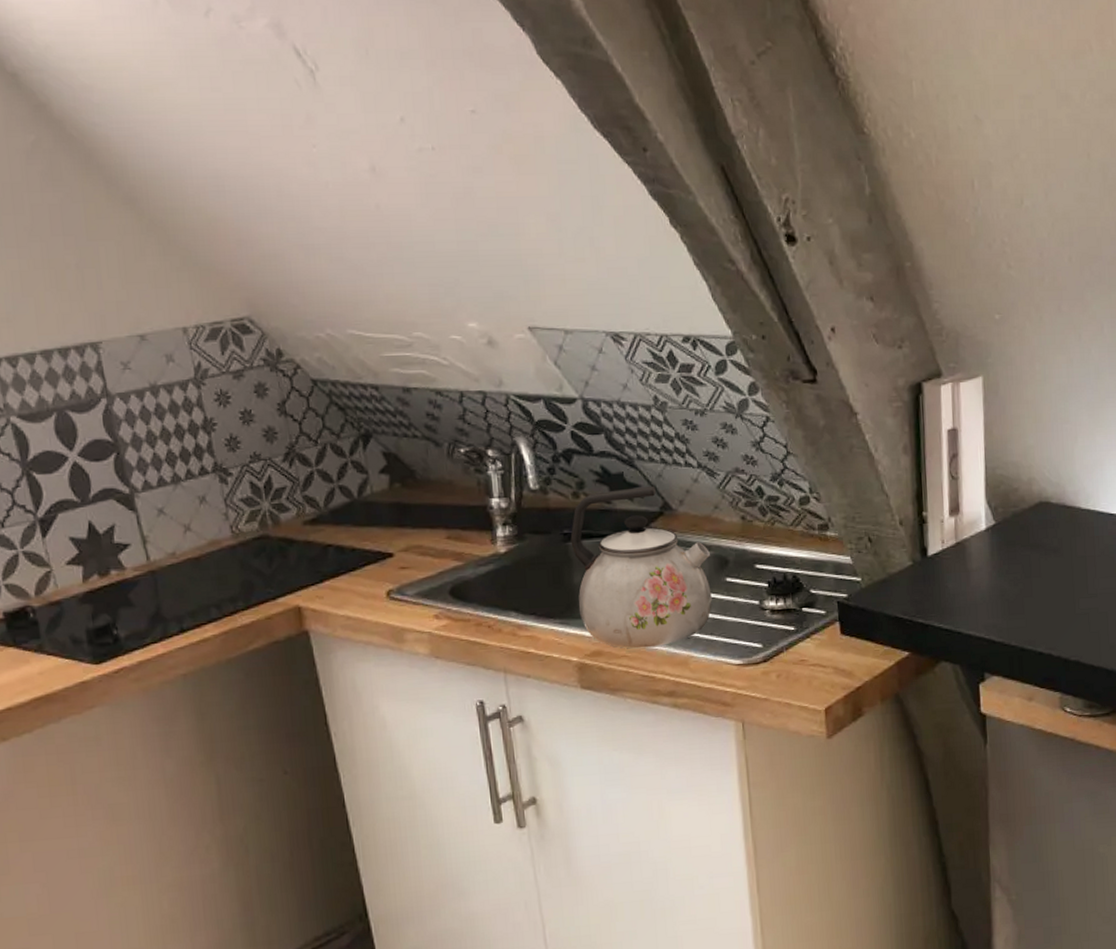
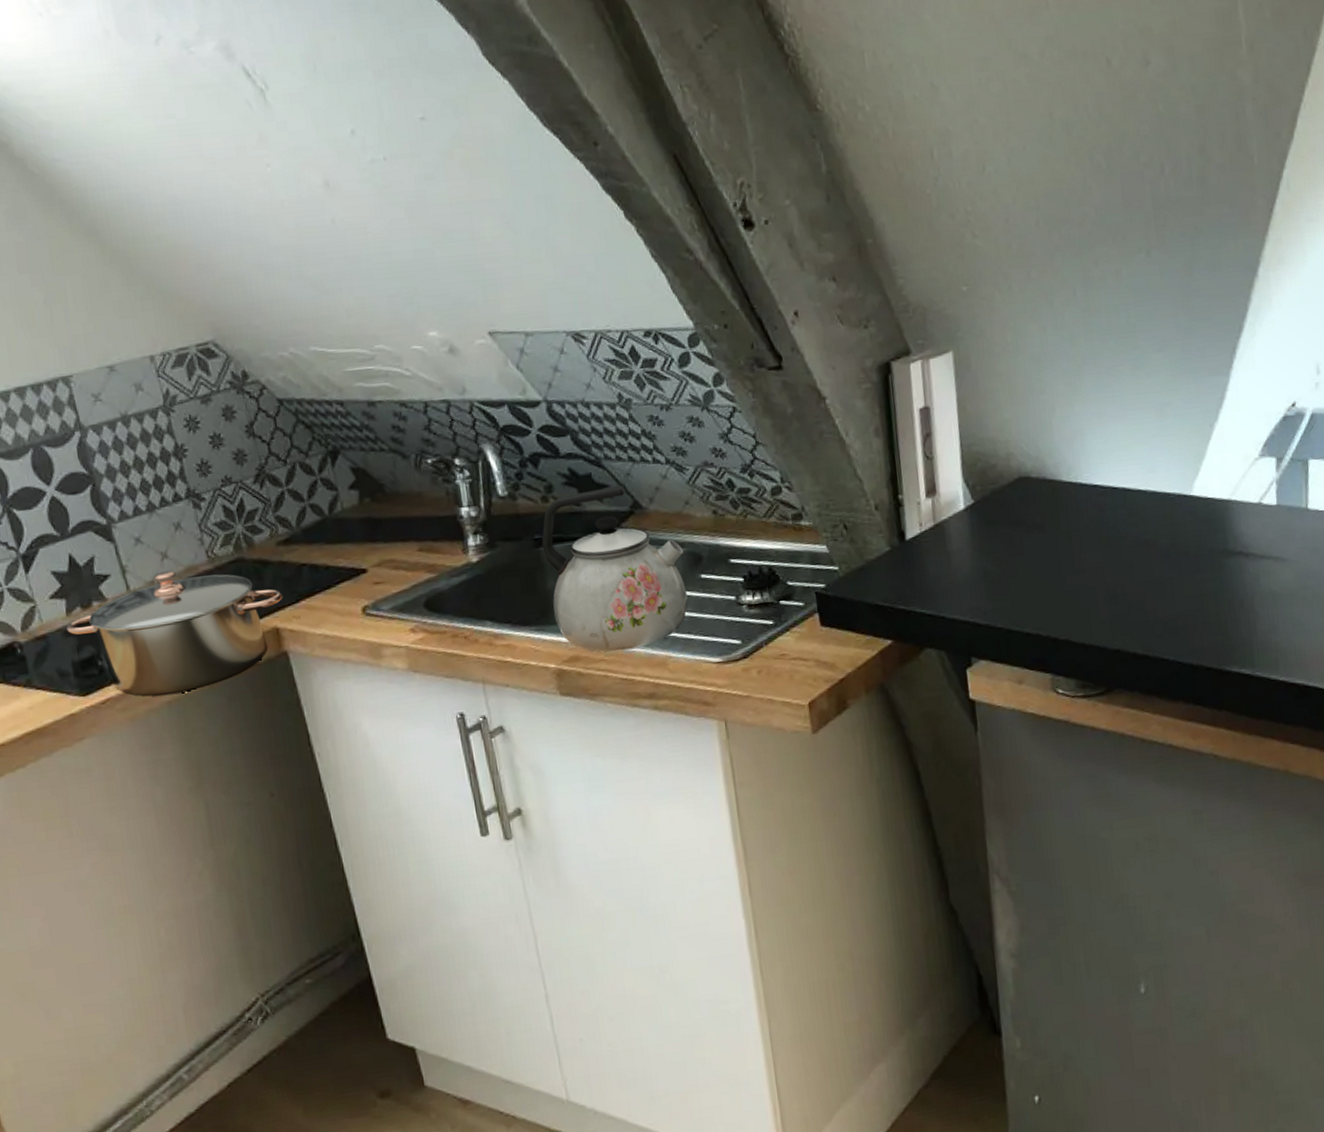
cooking pot: none [82,543,307,668] -> present [66,570,283,697]

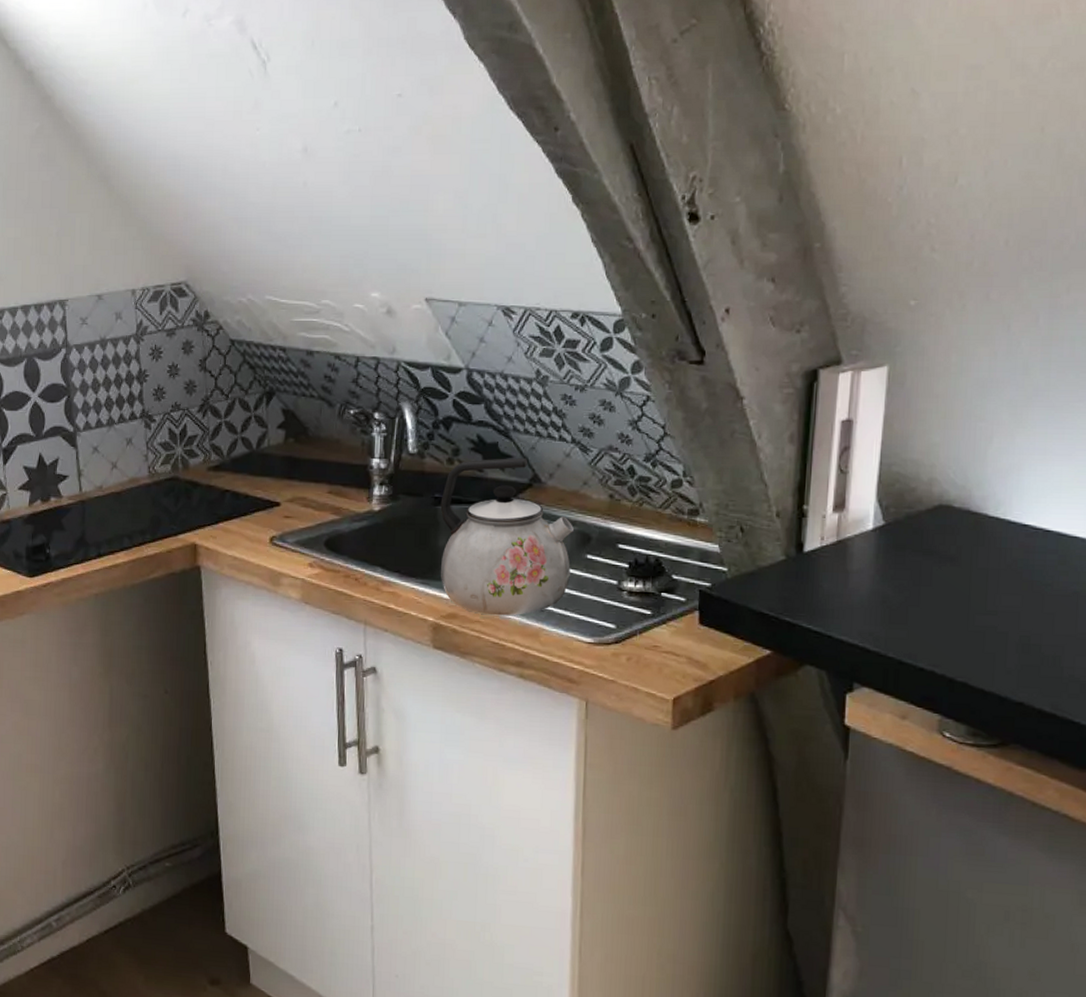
cooking pot: present [66,570,283,697] -> none [27,479,205,588]

